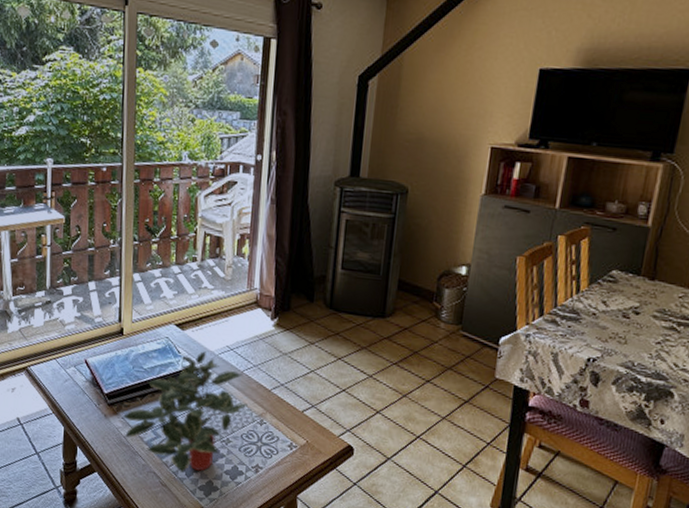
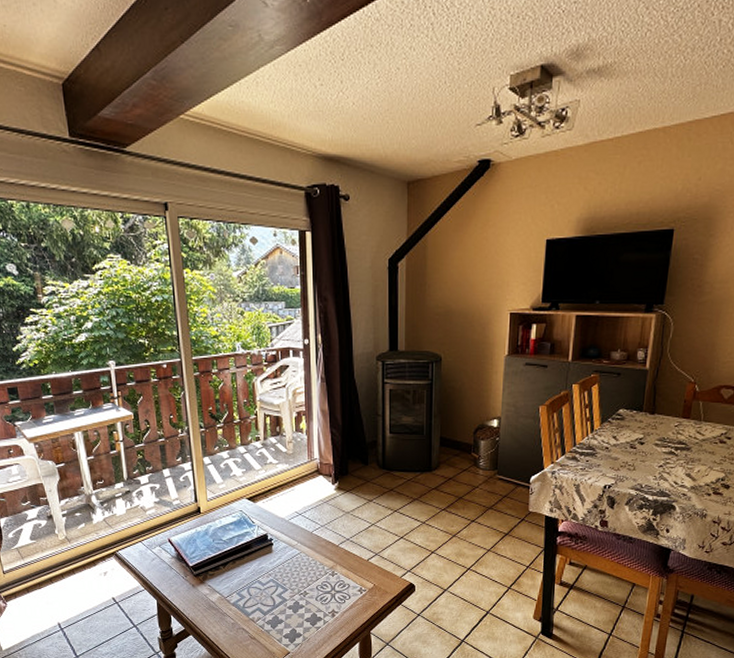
potted plant: present [122,351,248,473] -> none [208,519,319,625]

